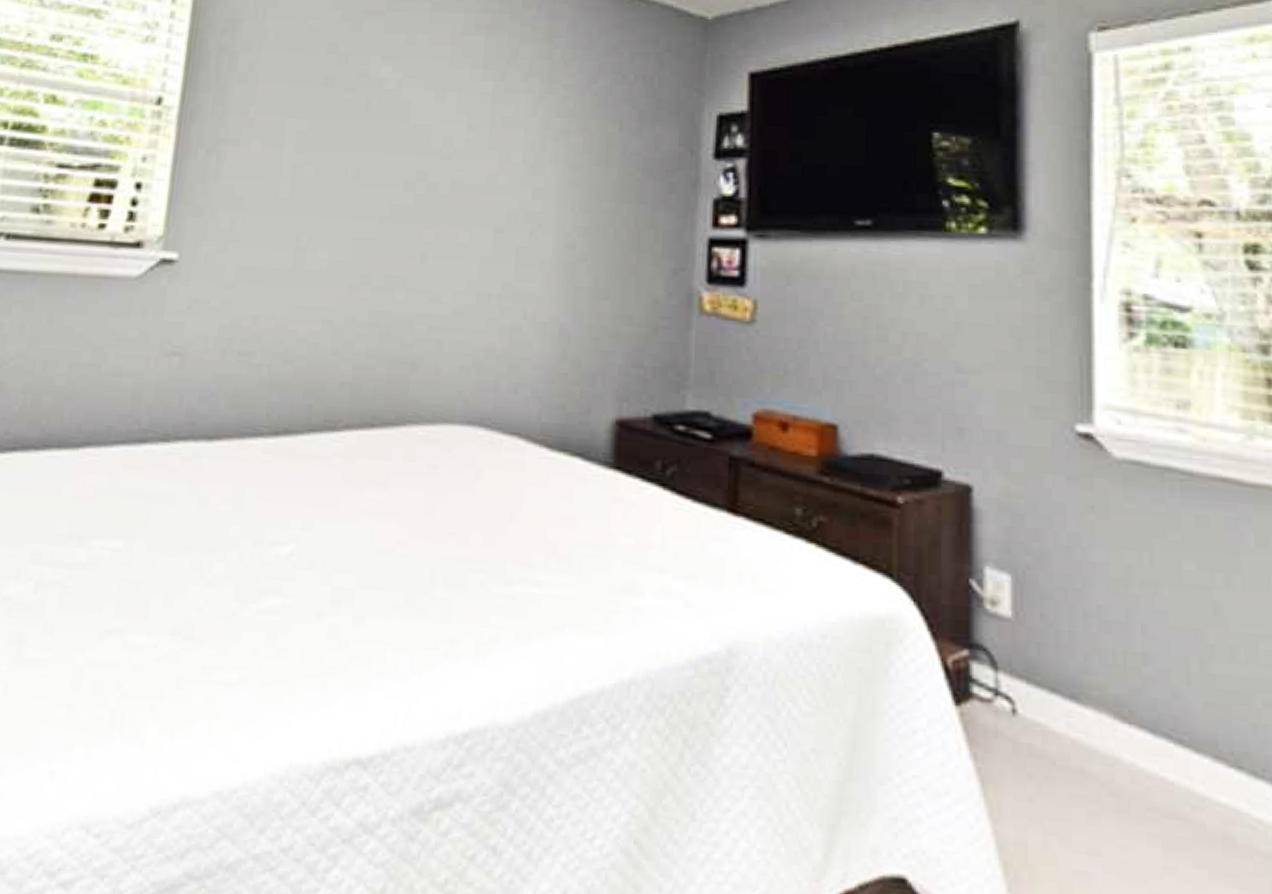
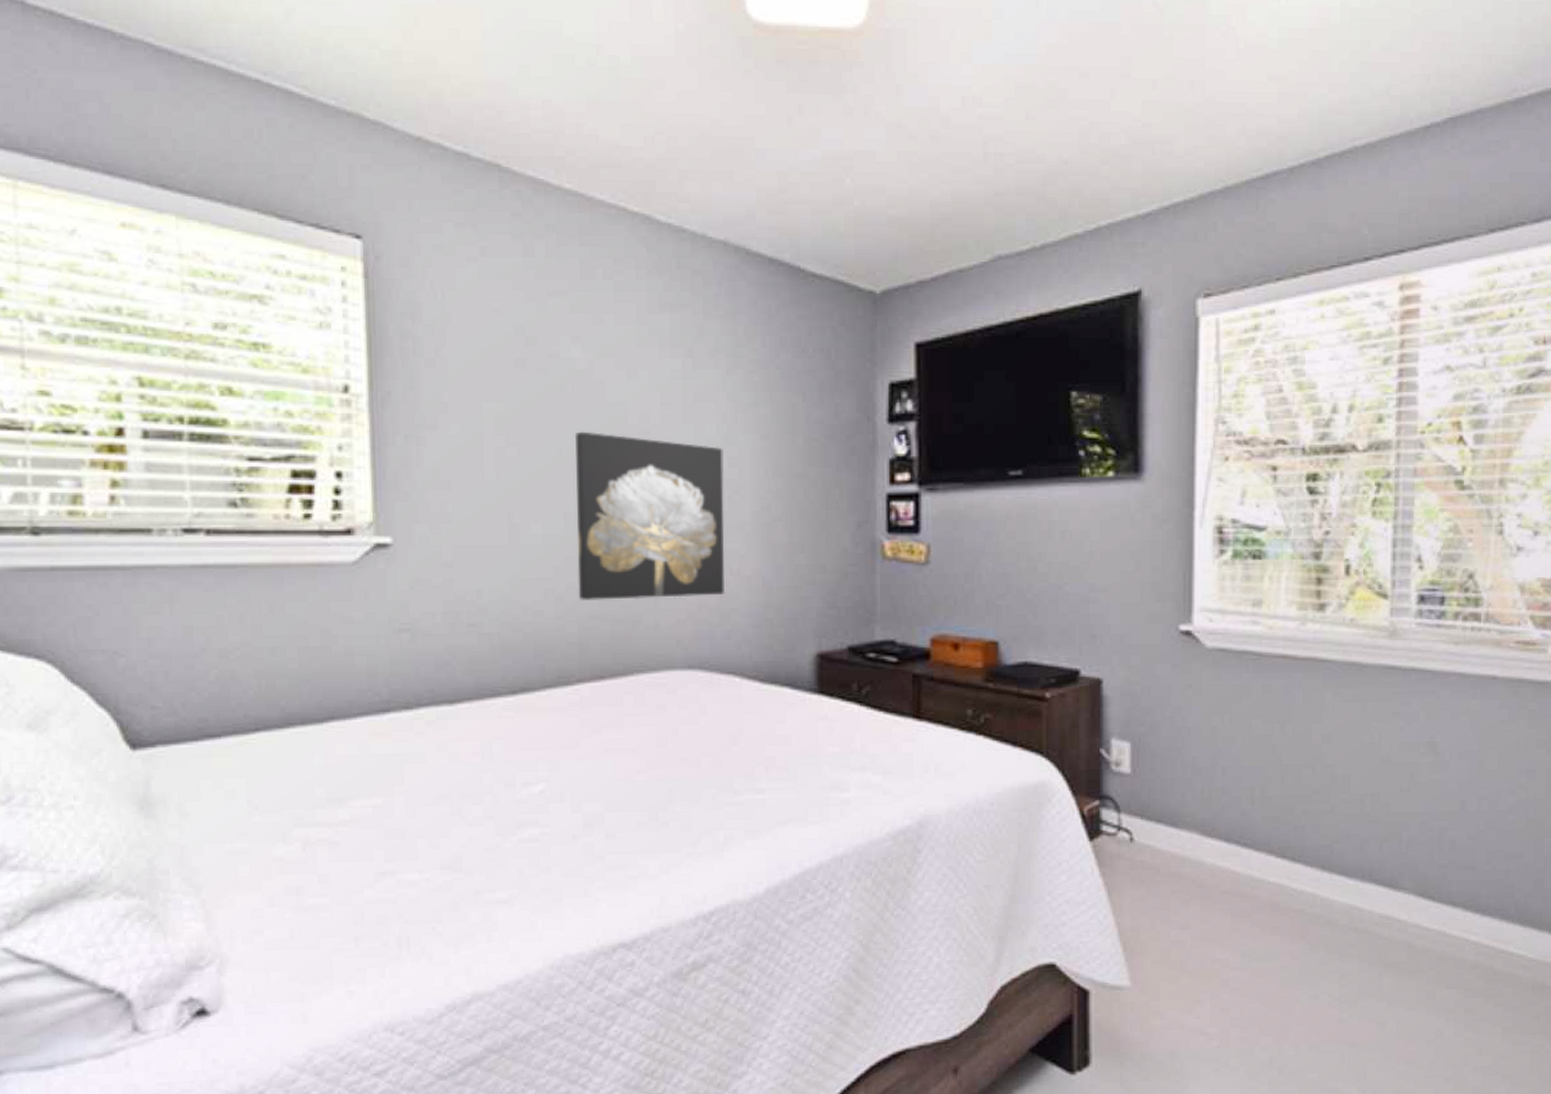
wall art: none [357,153,528,341] -> present [574,431,726,601]

